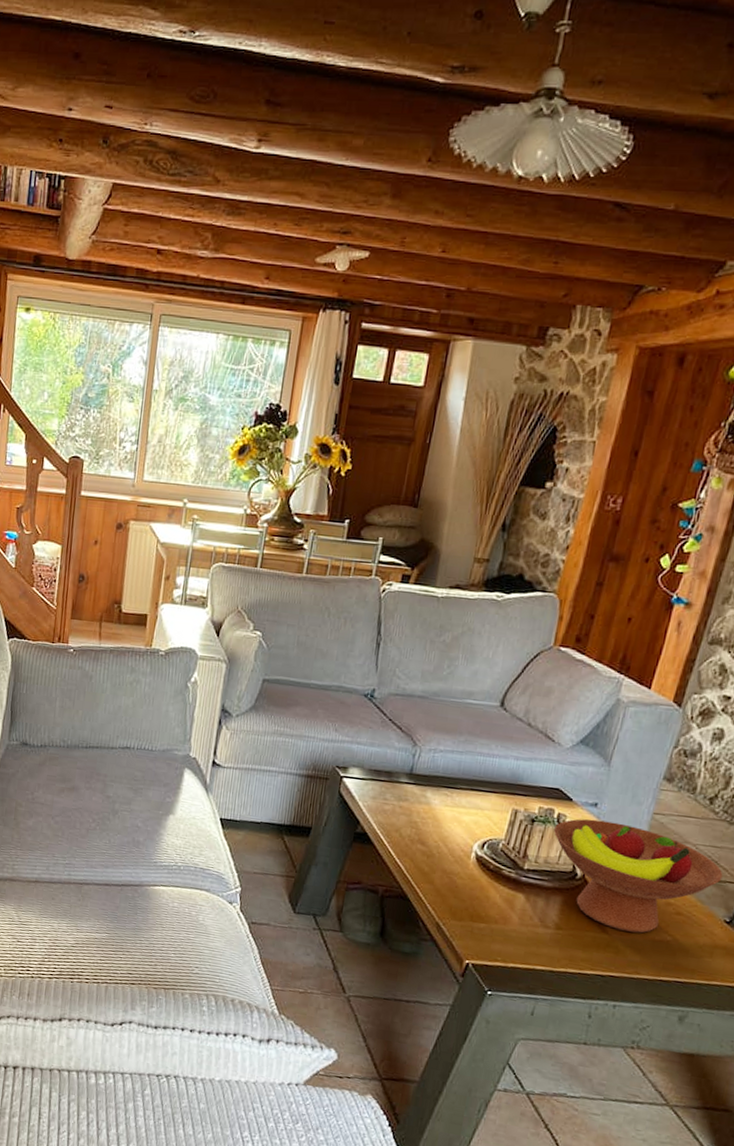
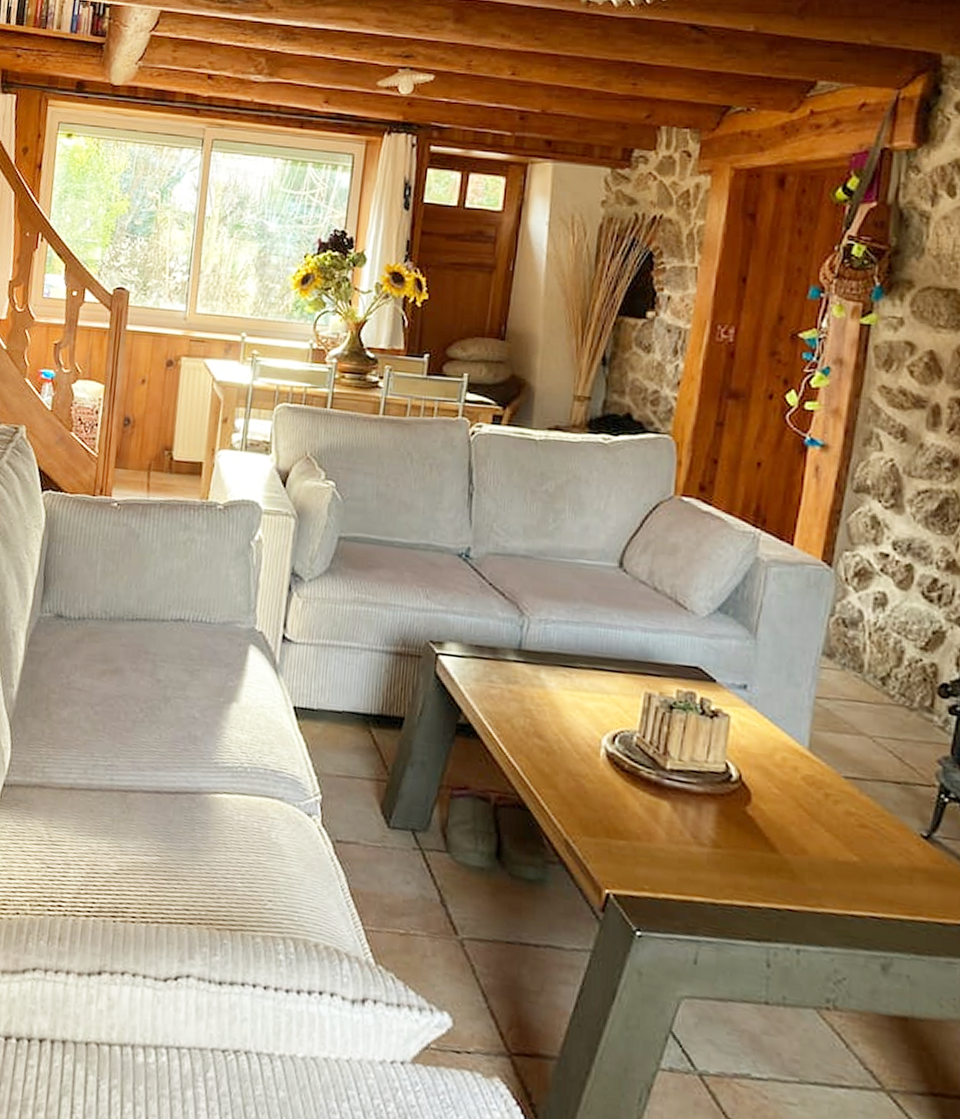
fruit bowl: present [554,819,723,934] -> none [698,704,911,853]

